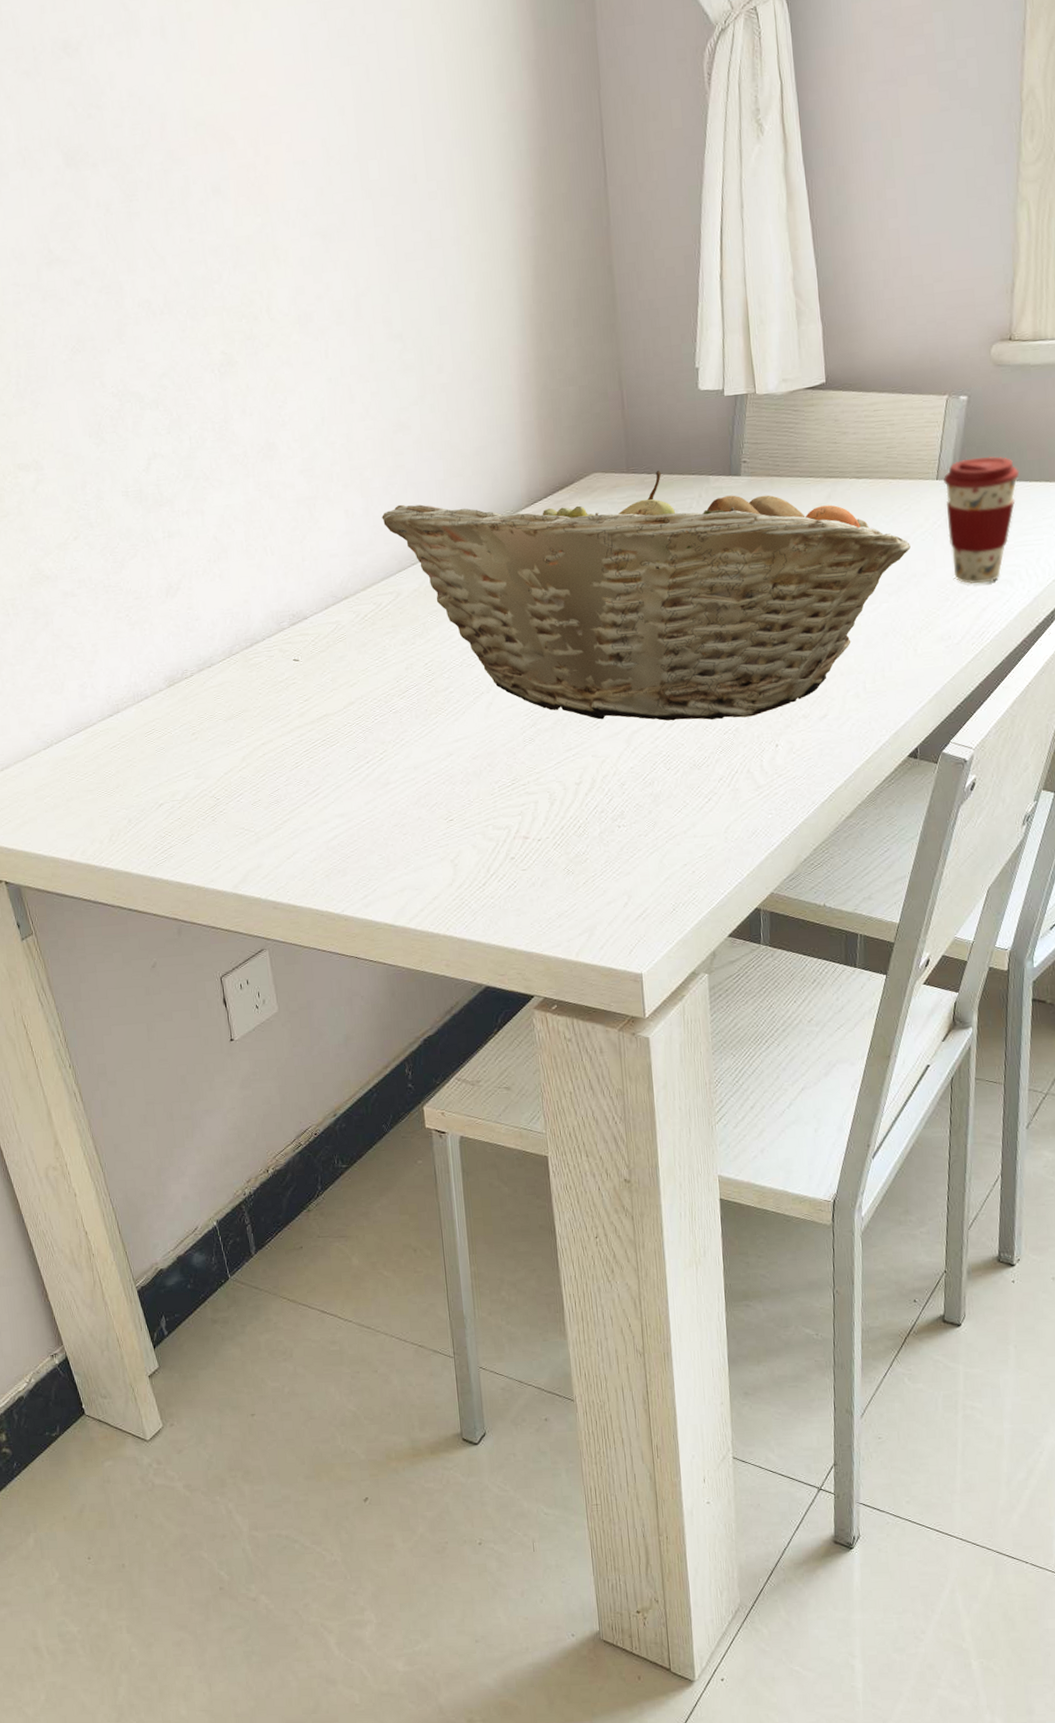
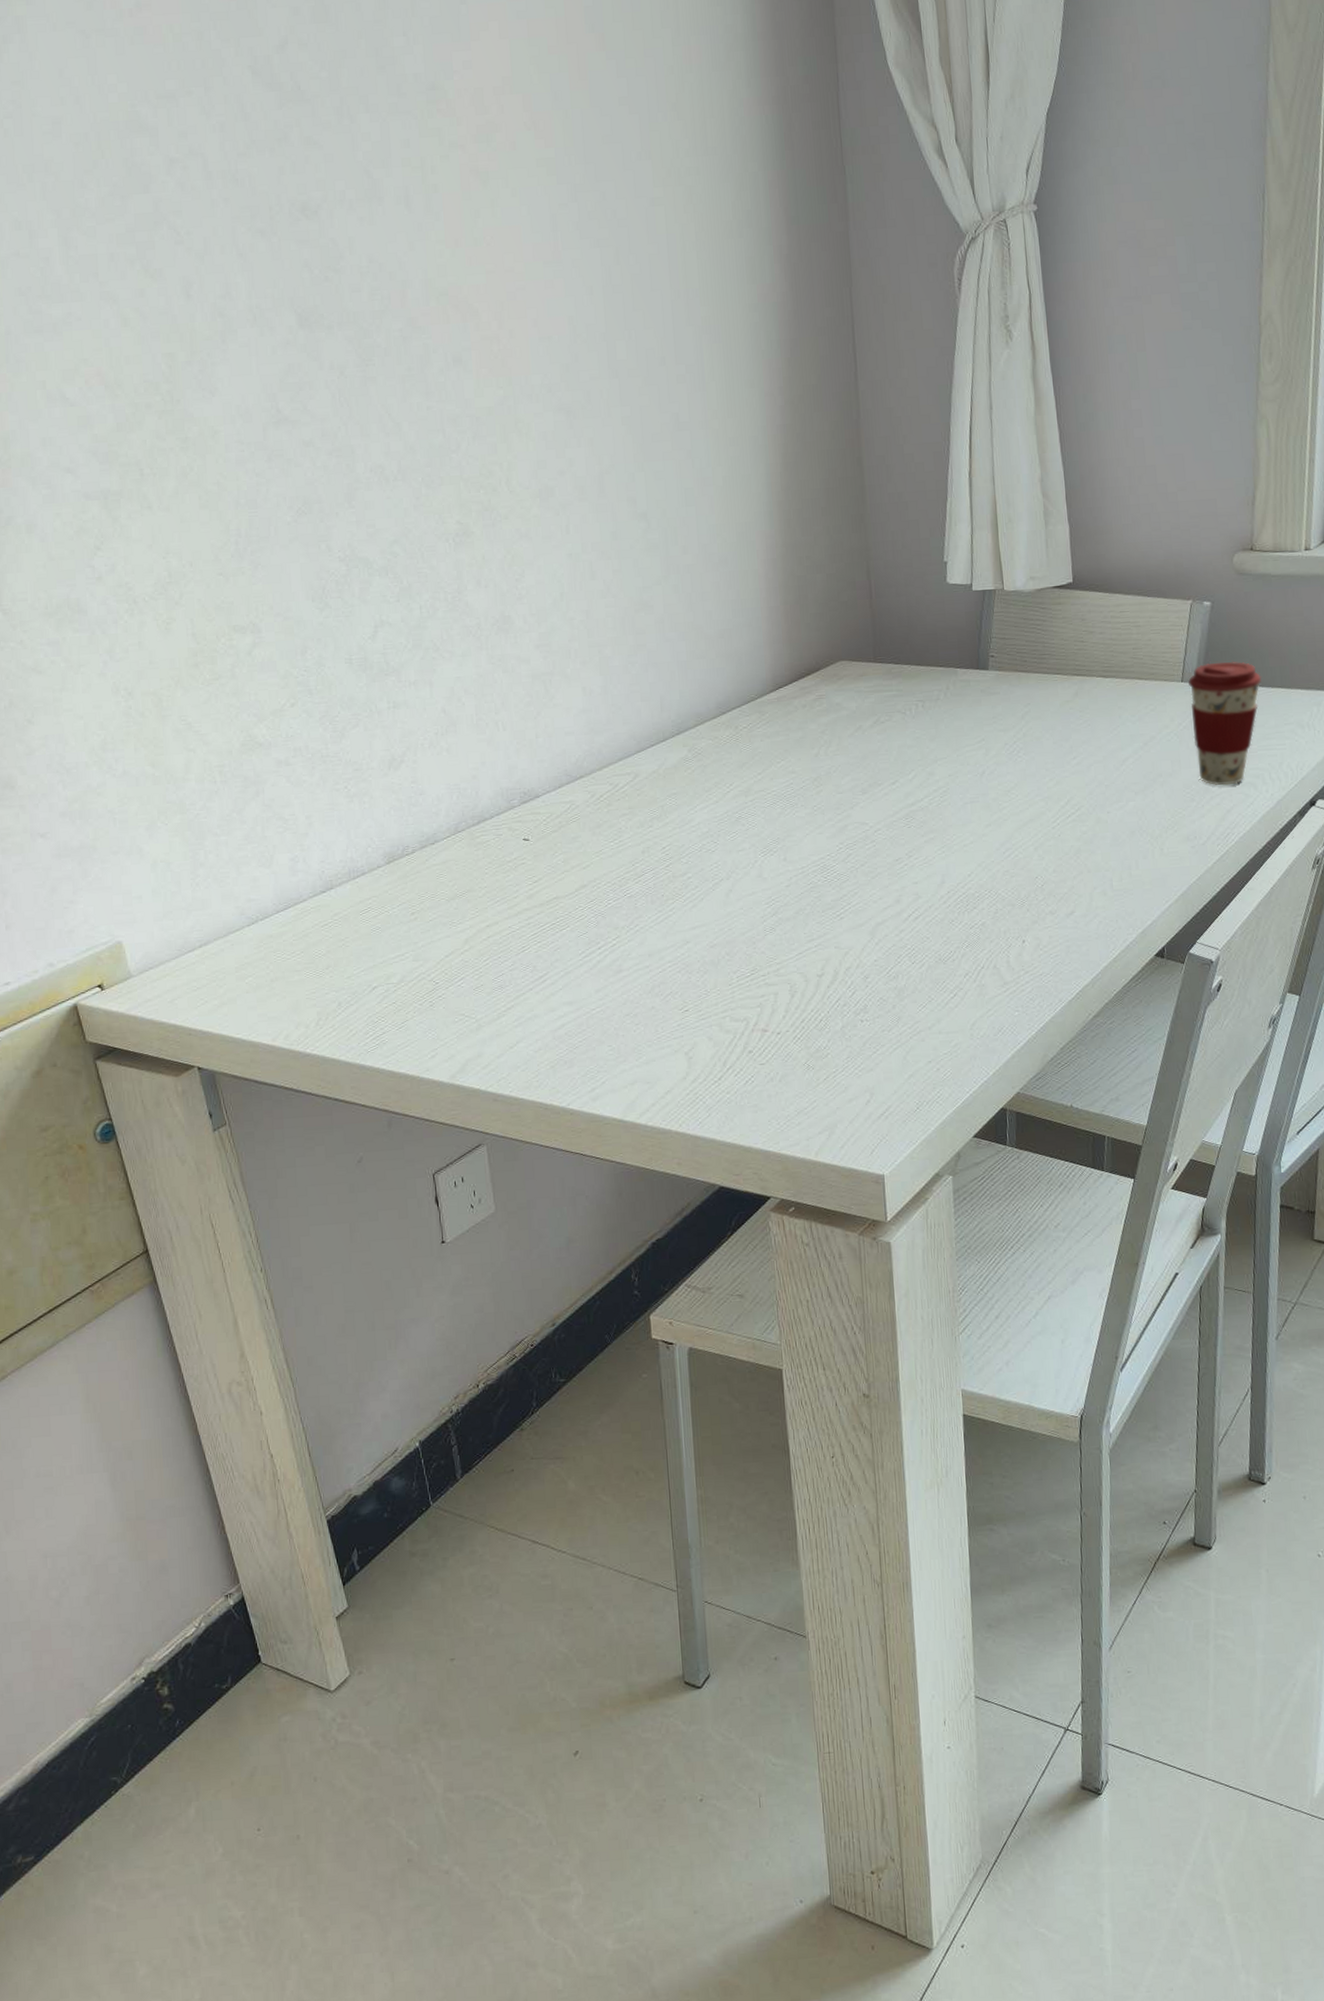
fruit basket: present [382,471,911,721] -> none [621,661,1157,914]

